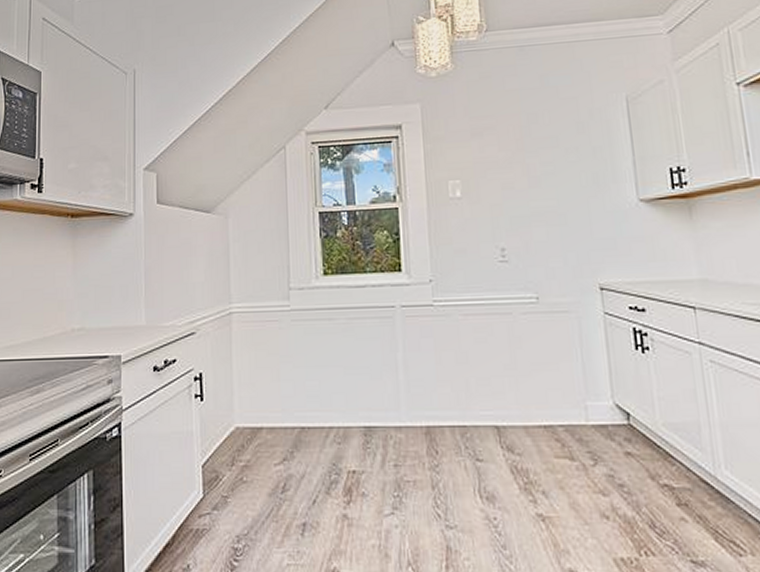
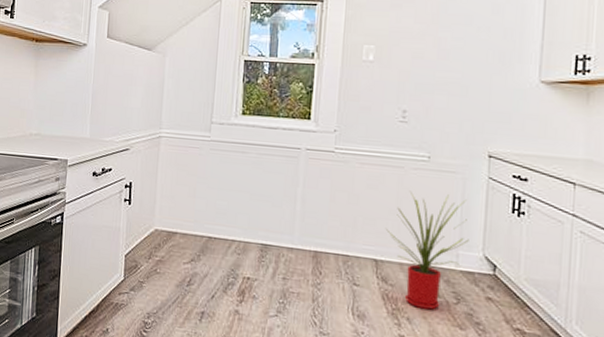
house plant: none [504,338,596,477] -> present [386,190,469,310]

